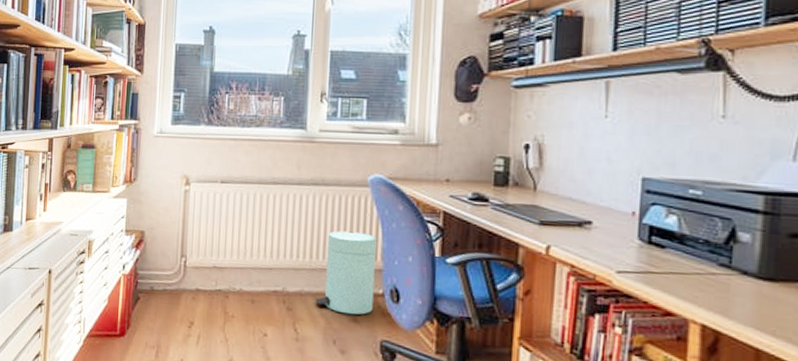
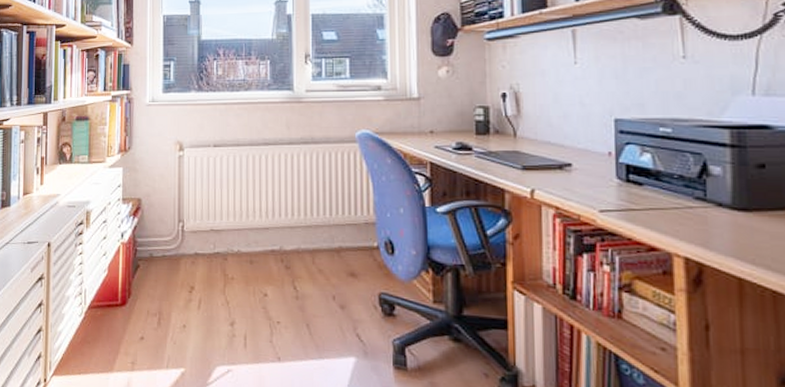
trash can: present [315,230,377,315] -> none [312,187,369,270]

